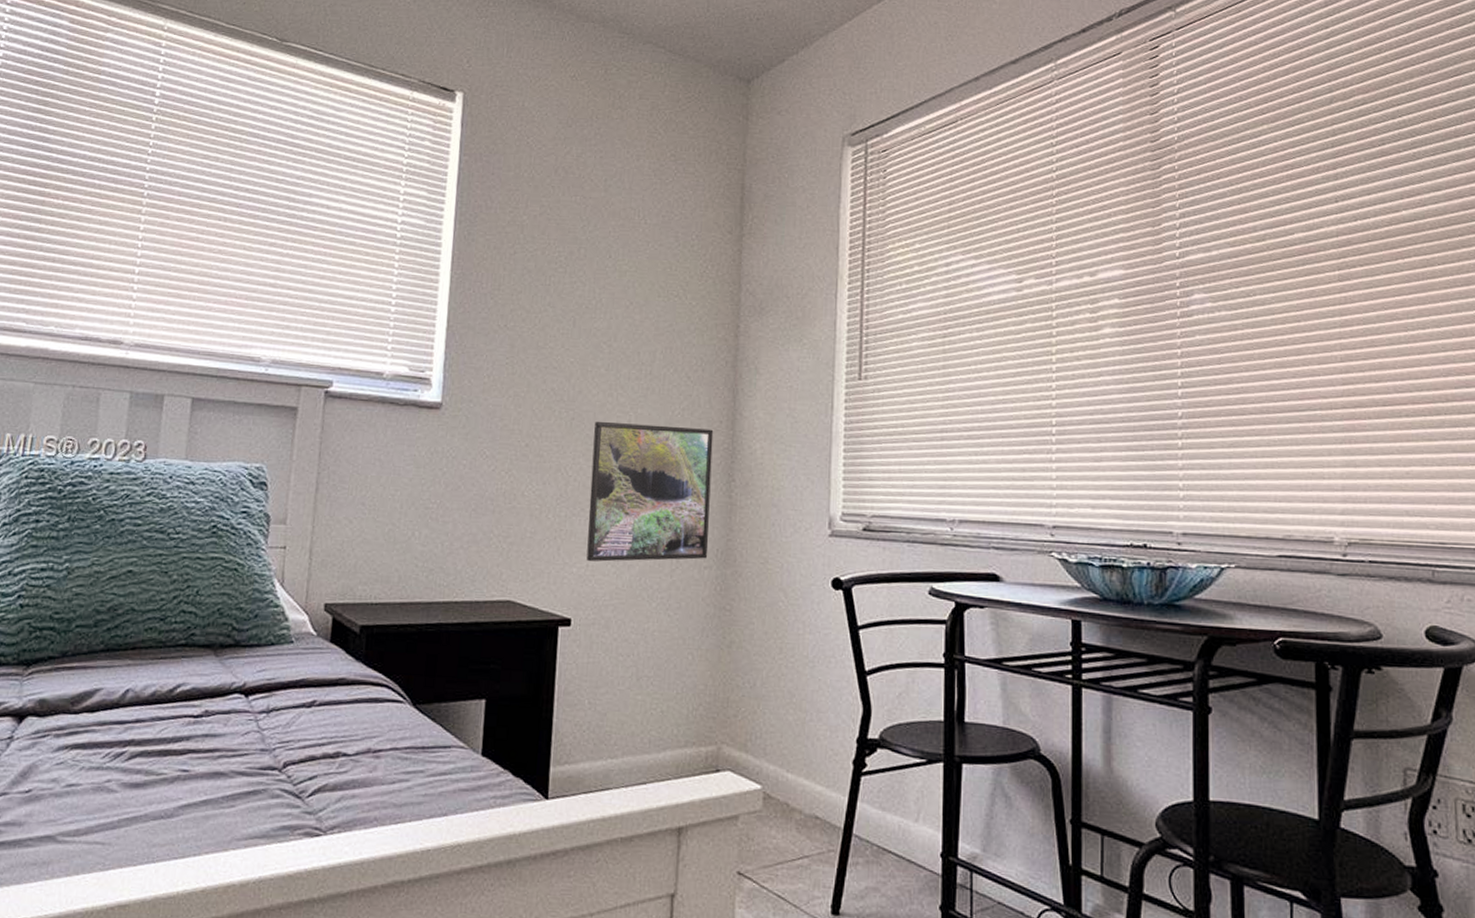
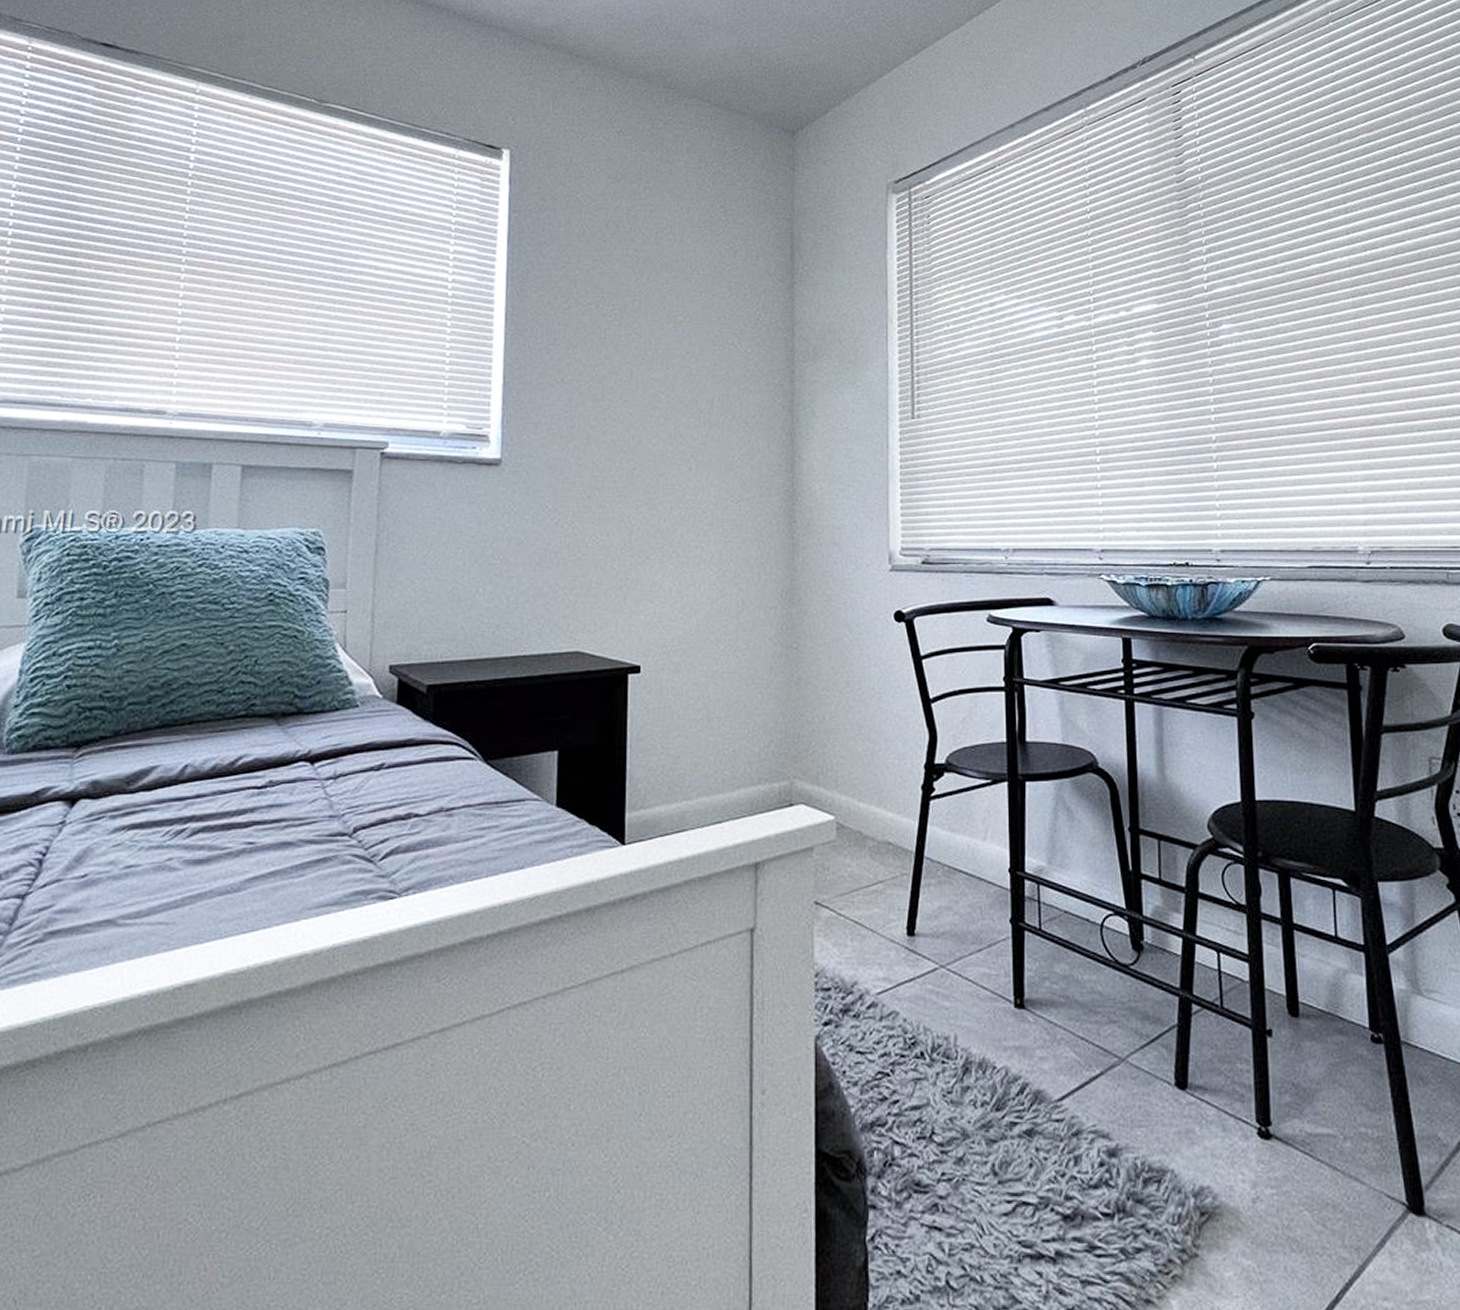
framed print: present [586,421,714,562] -> none [653,470,774,609]

